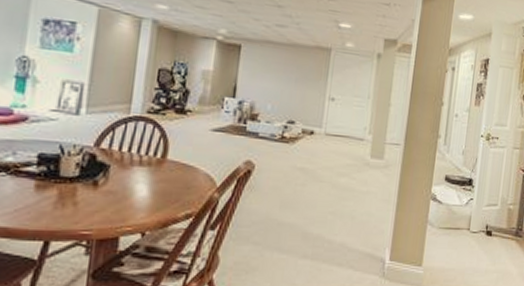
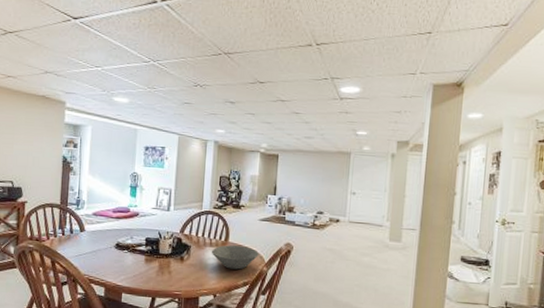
bowl: none [141,163,208,197] -> present [212,245,259,270]

